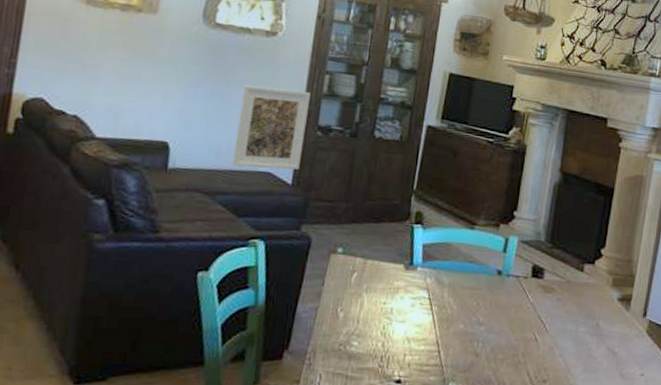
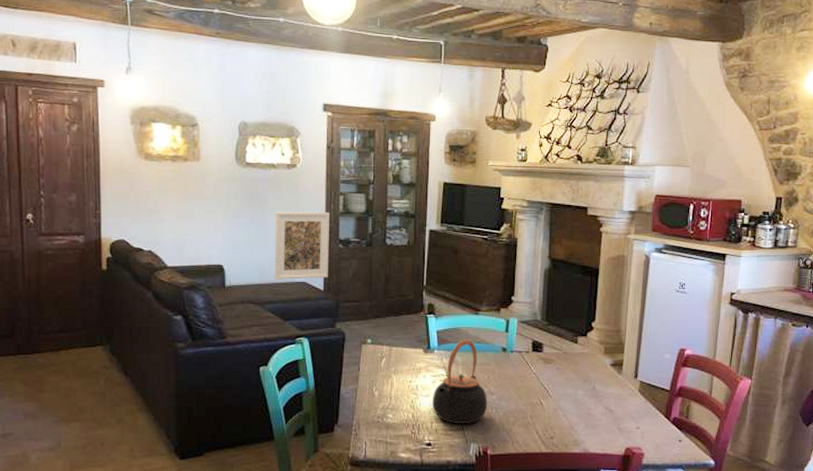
teapot: none [407,257,474,360] -> present [432,339,488,425]

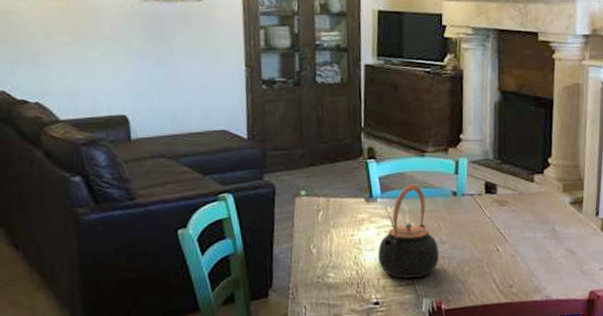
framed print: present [274,212,330,280] -> none [185,49,252,129]

